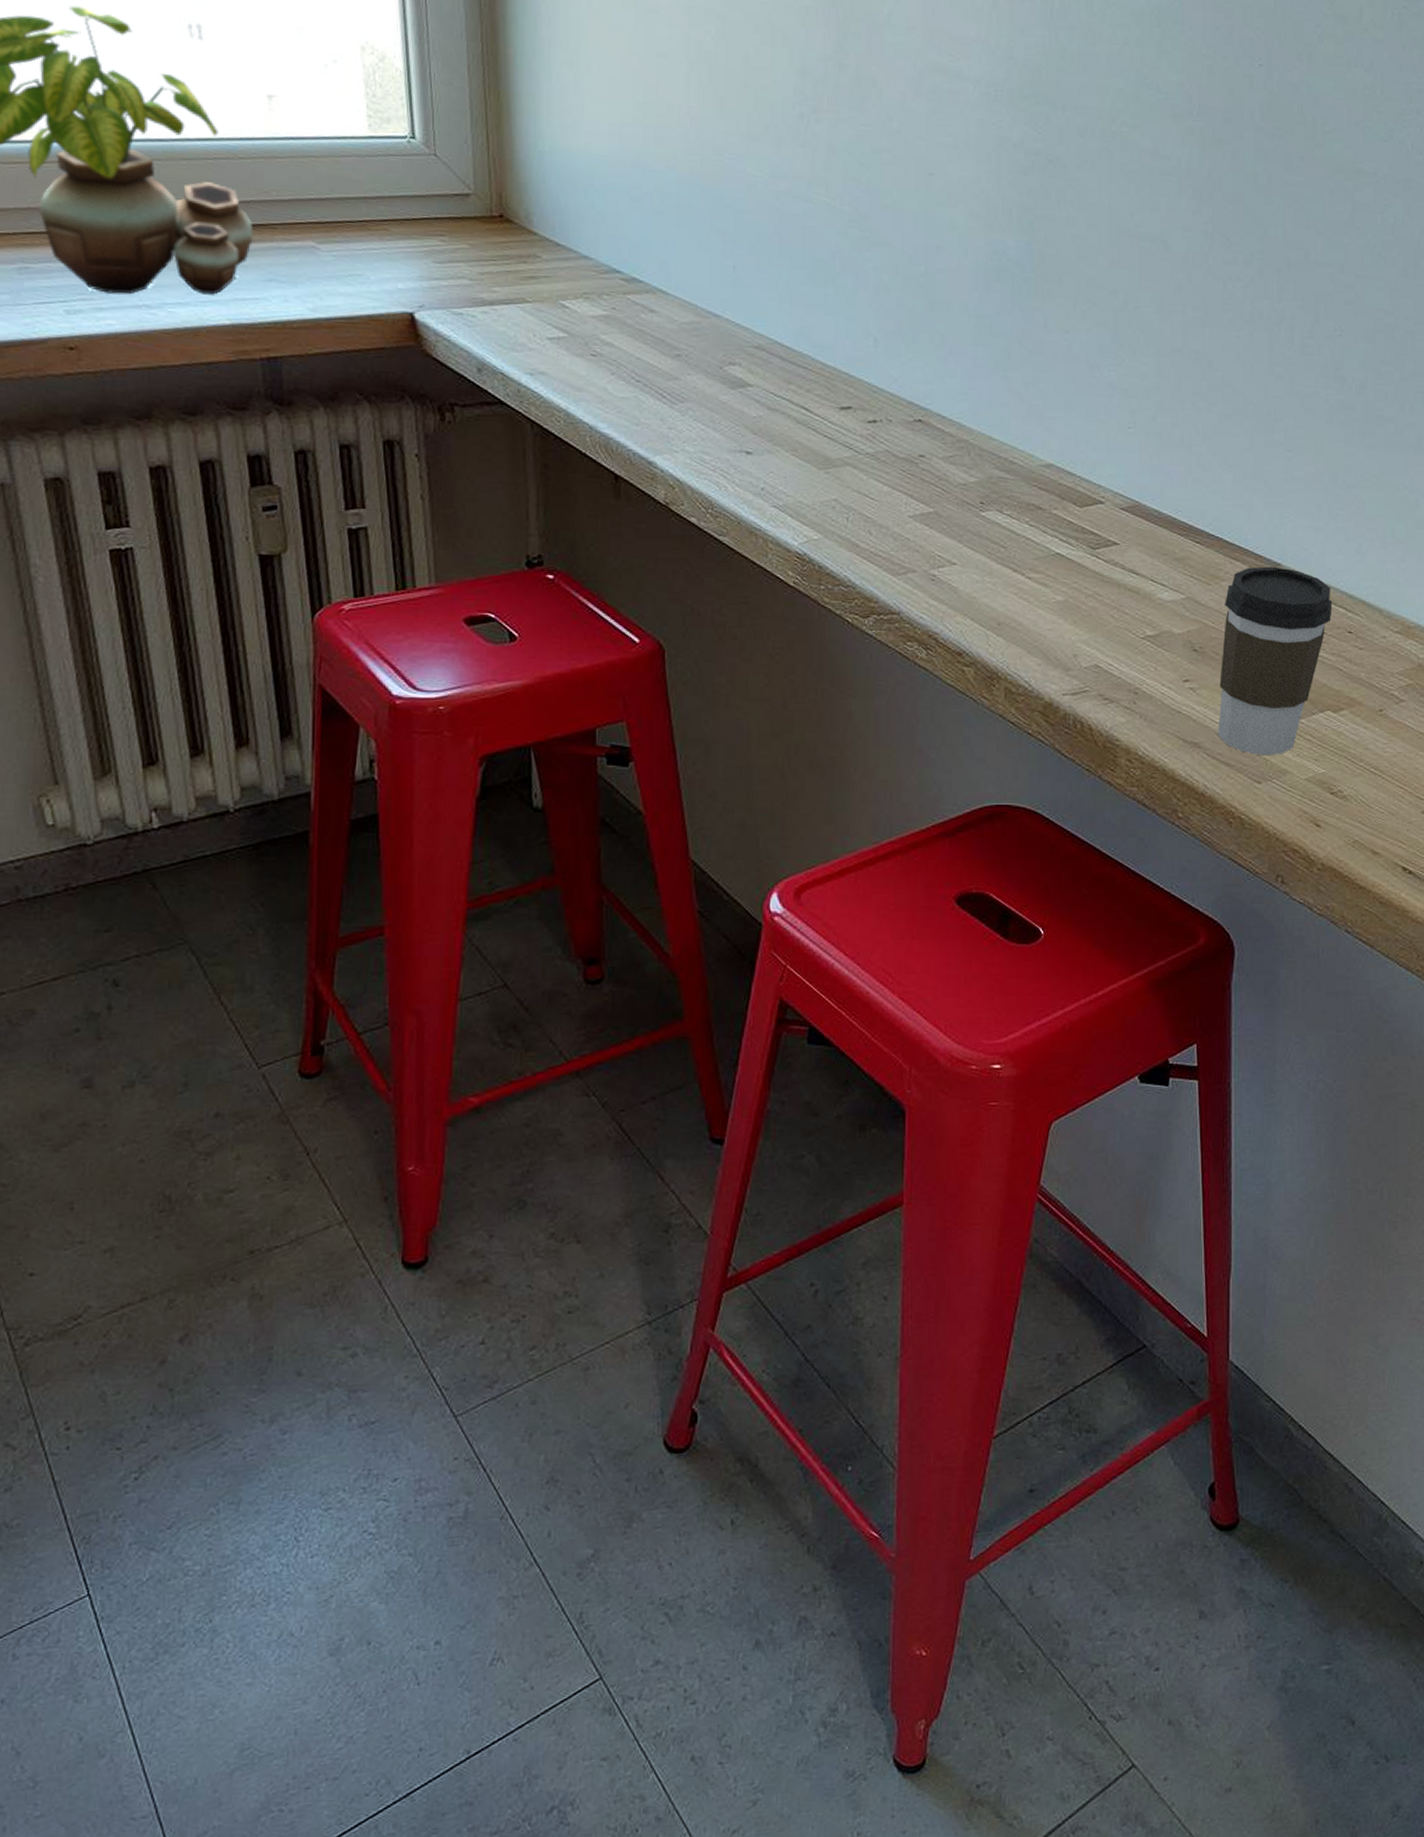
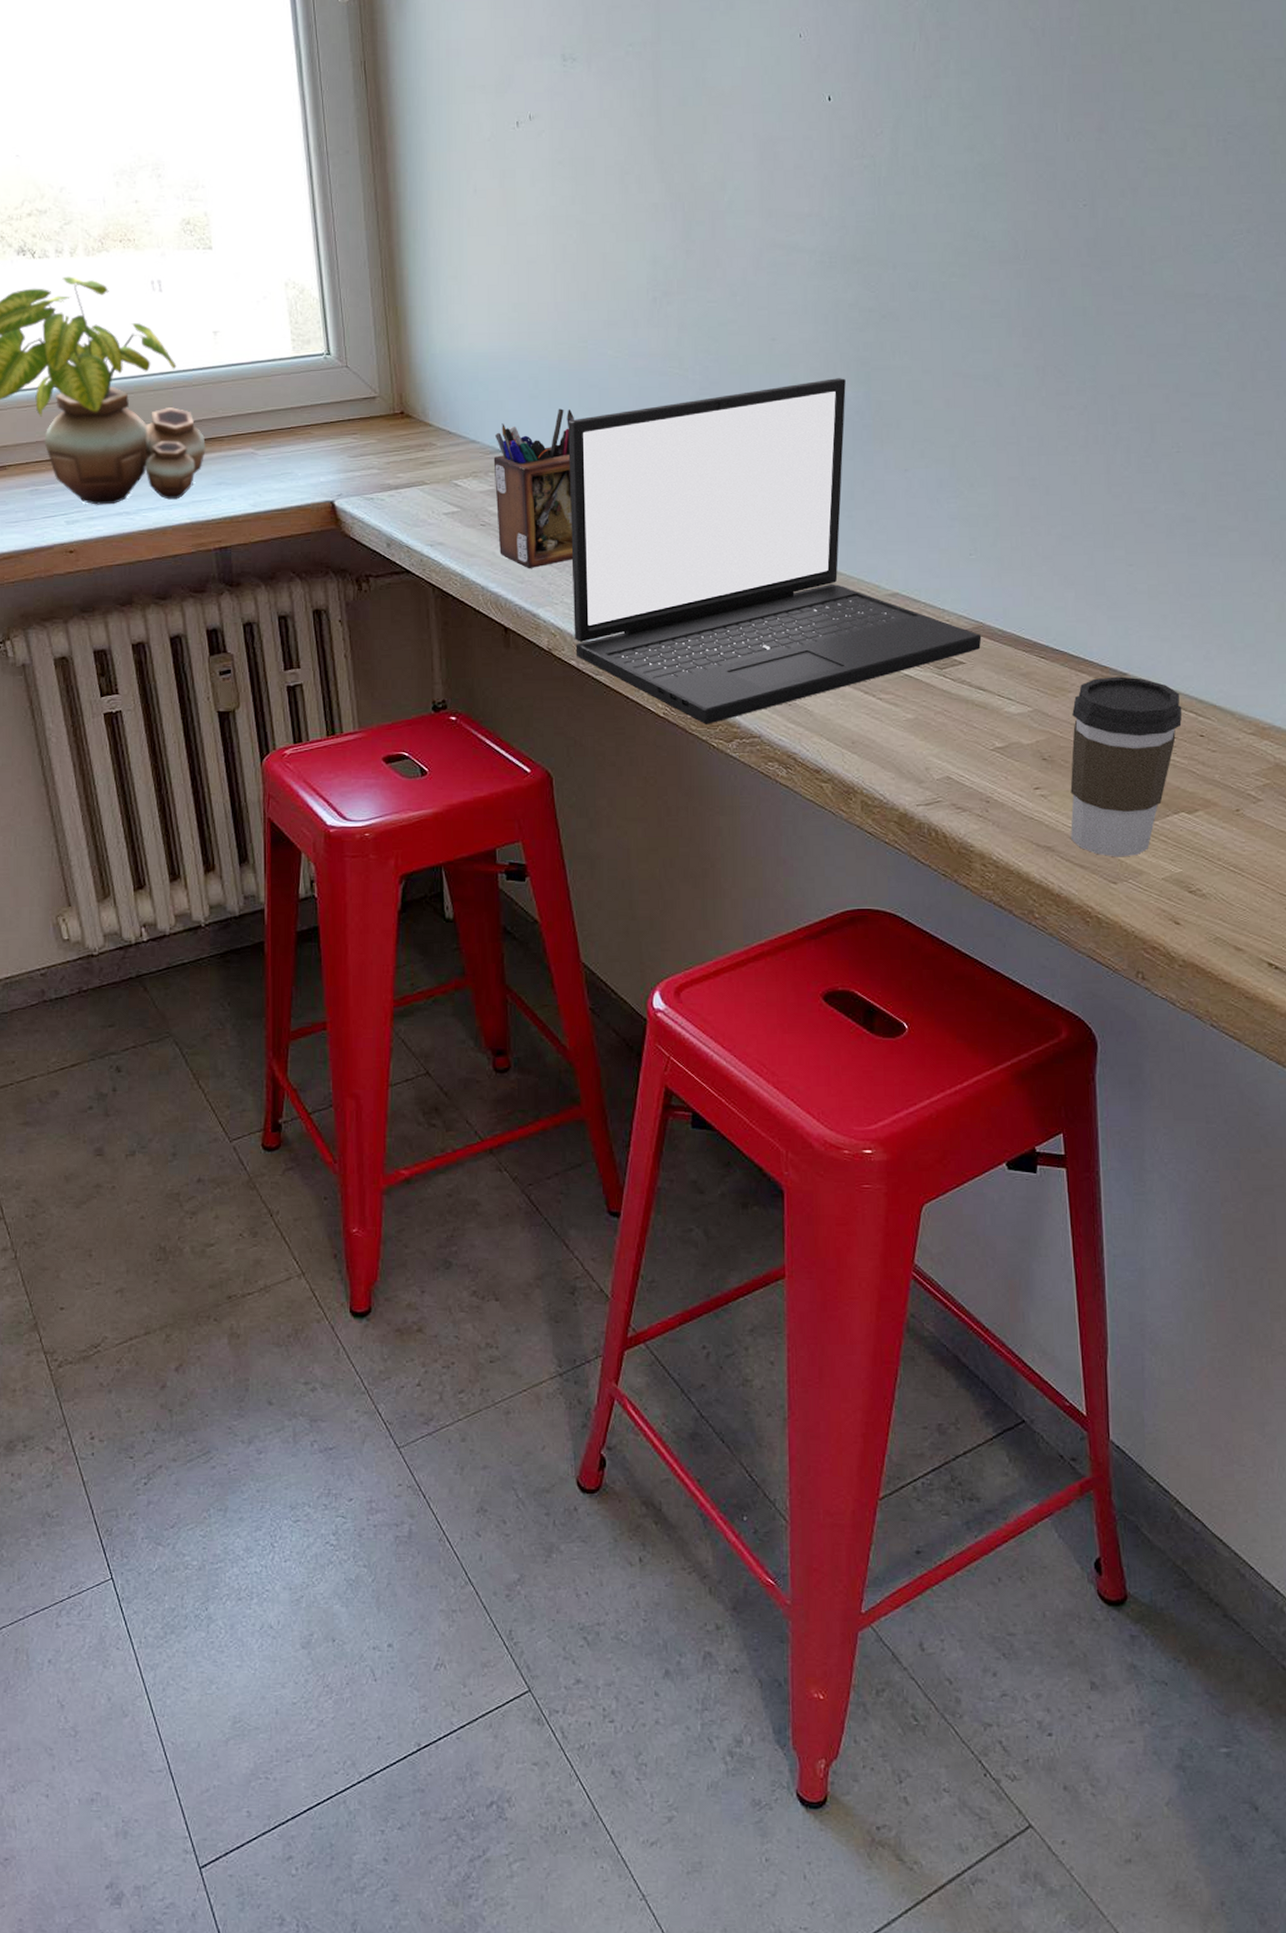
desk organizer: none [608,228,705,409] -> present [493,408,574,568]
laptop: none [695,224,1137,597] -> present [568,378,982,724]

